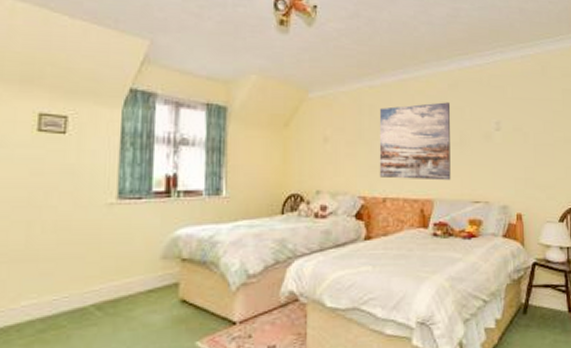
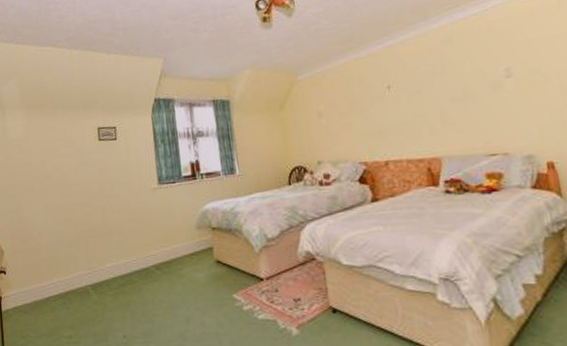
wall art: present [379,102,451,181] -> none [369,59,458,142]

